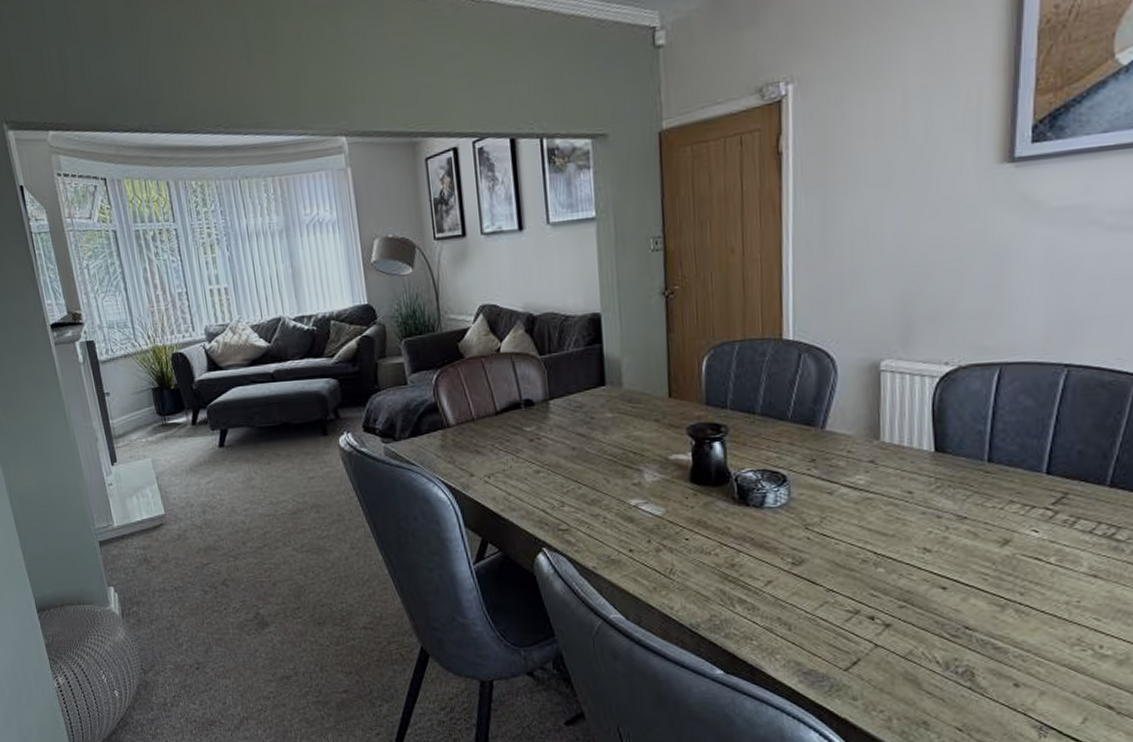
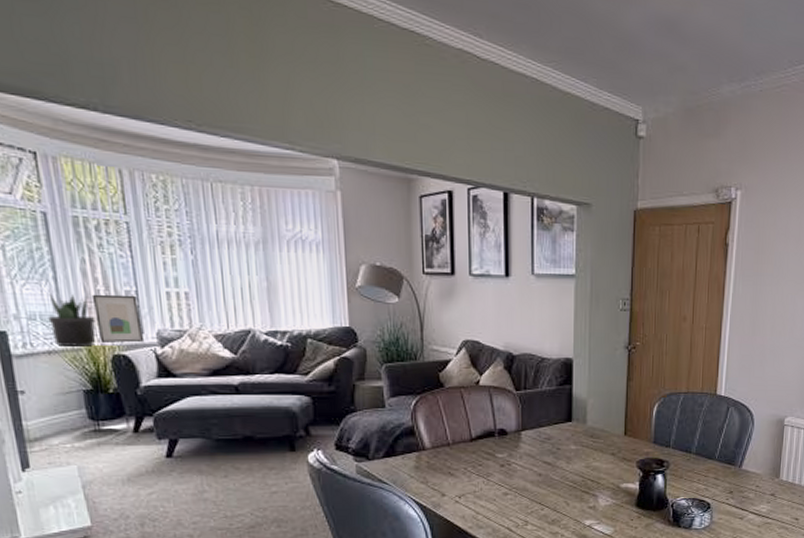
planter: none [121,301,159,350] -> present [48,292,97,347]
picture frame: none [153,296,196,343] -> present [91,294,145,343]

